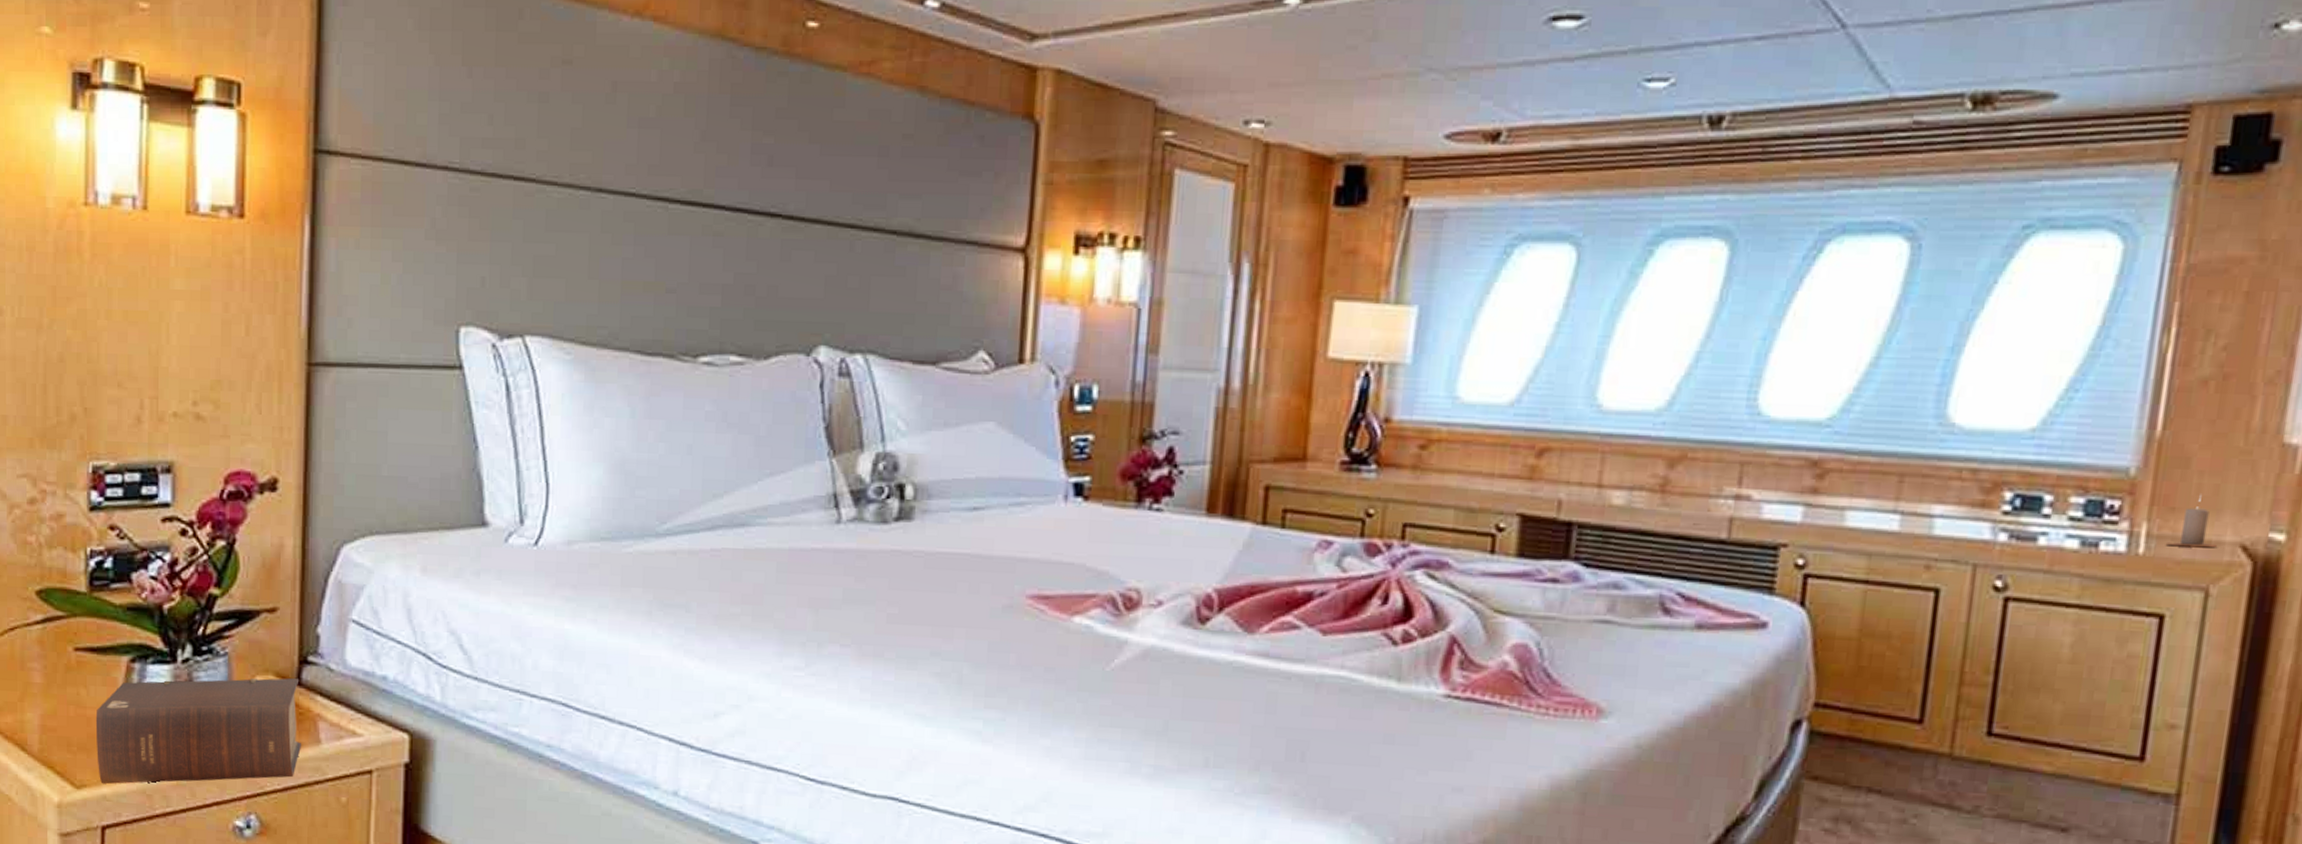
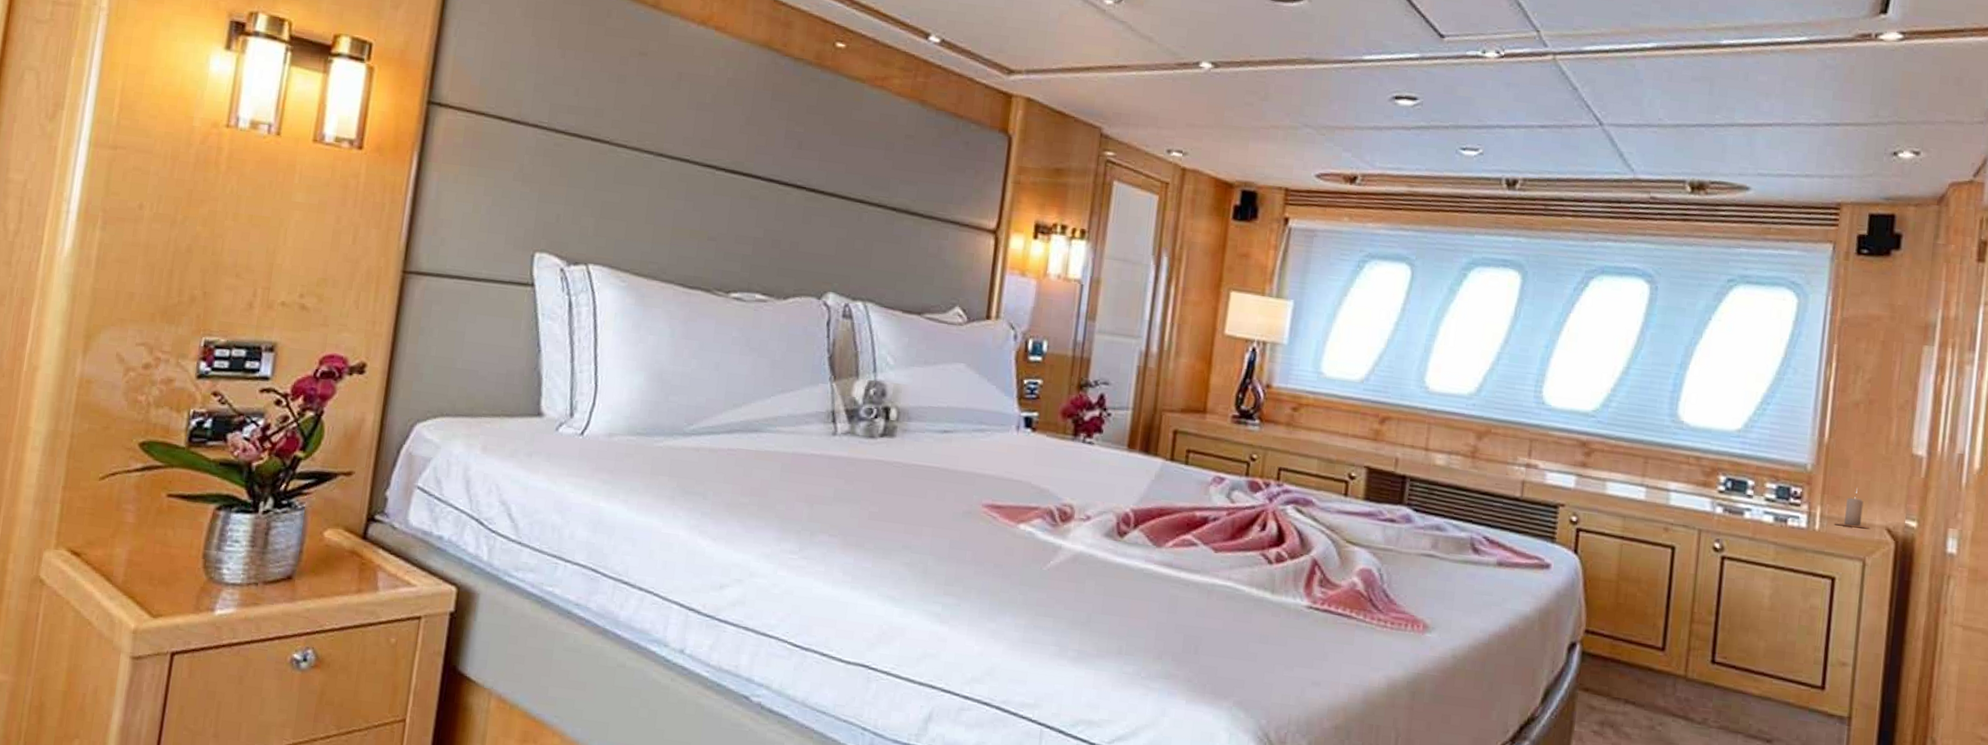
bible: present [95,677,301,784] -> none [175,527,366,619]

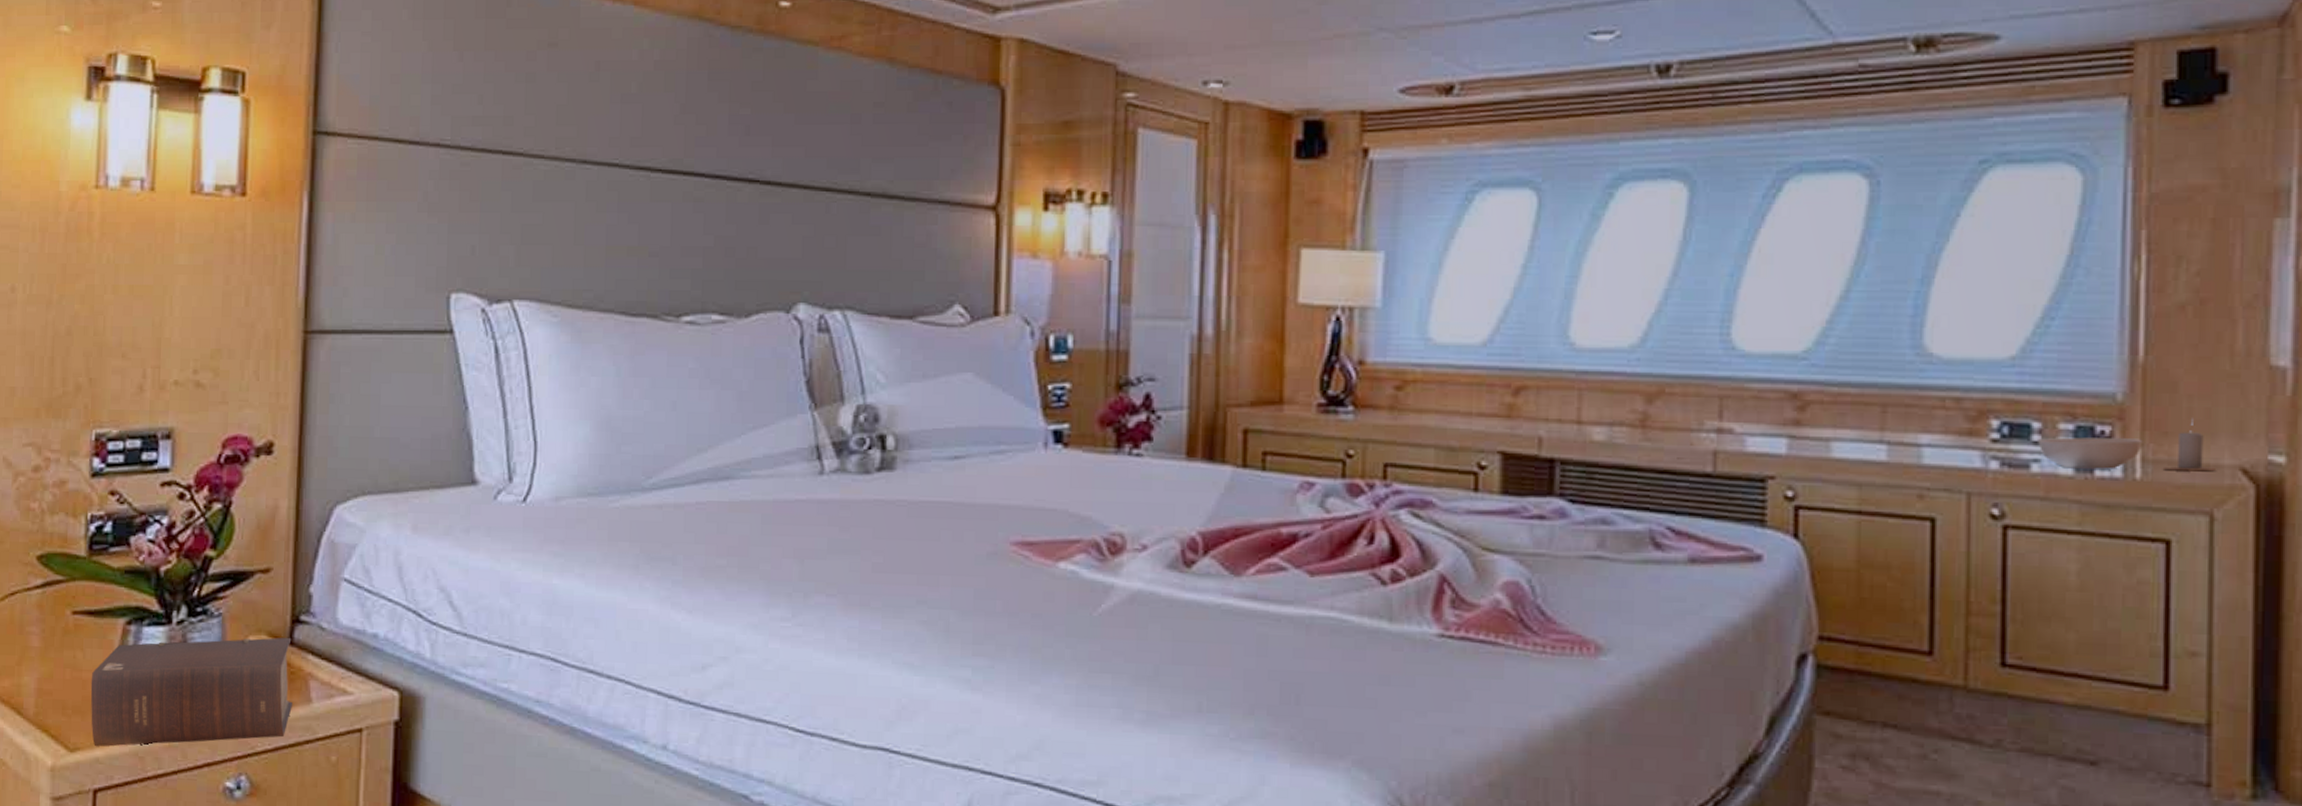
bible: none [175,527,366,619] -> present [90,637,292,746]
bowl: none [1751,493,1823,521] -> present [2038,437,2143,470]

